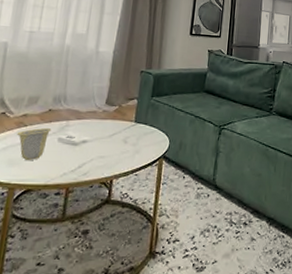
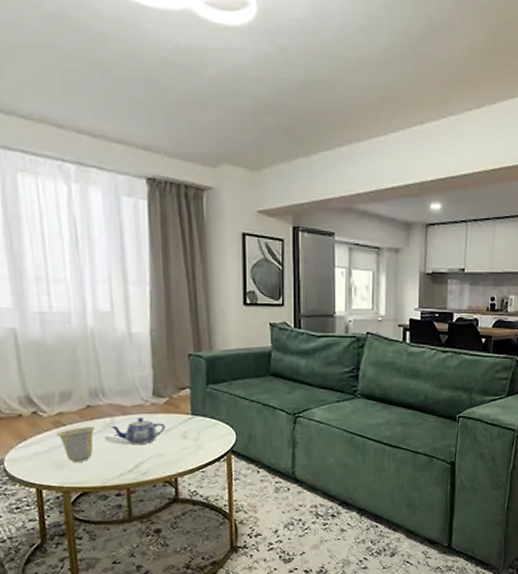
teapot: none [65,122,112,146] -> present [111,418,166,444]

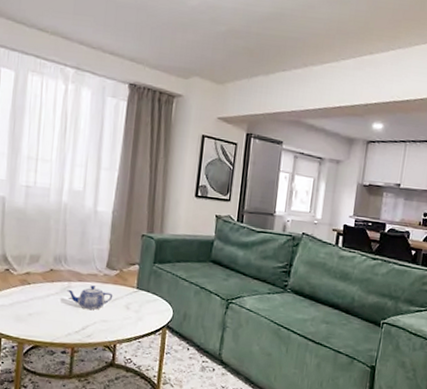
cup: present [56,427,96,463] -> none [21,287,54,319]

